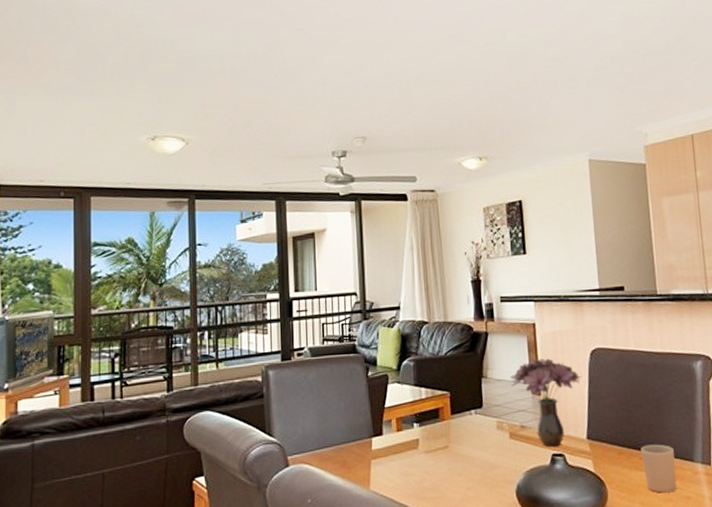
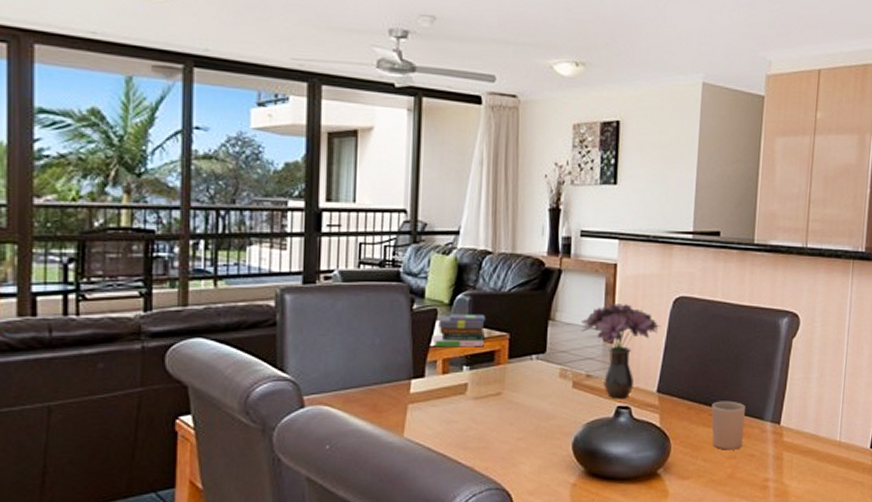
books: none [385,376,430,408] -> present [432,313,486,347]

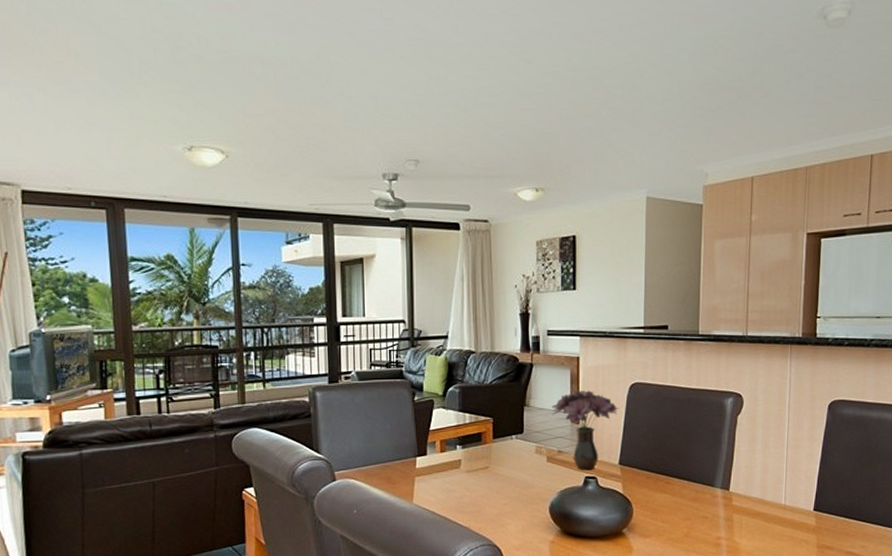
books: present [432,313,486,347] -> none [430,402,474,431]
mug: present [711,401,745,450] -> none [667,471,697,513]

